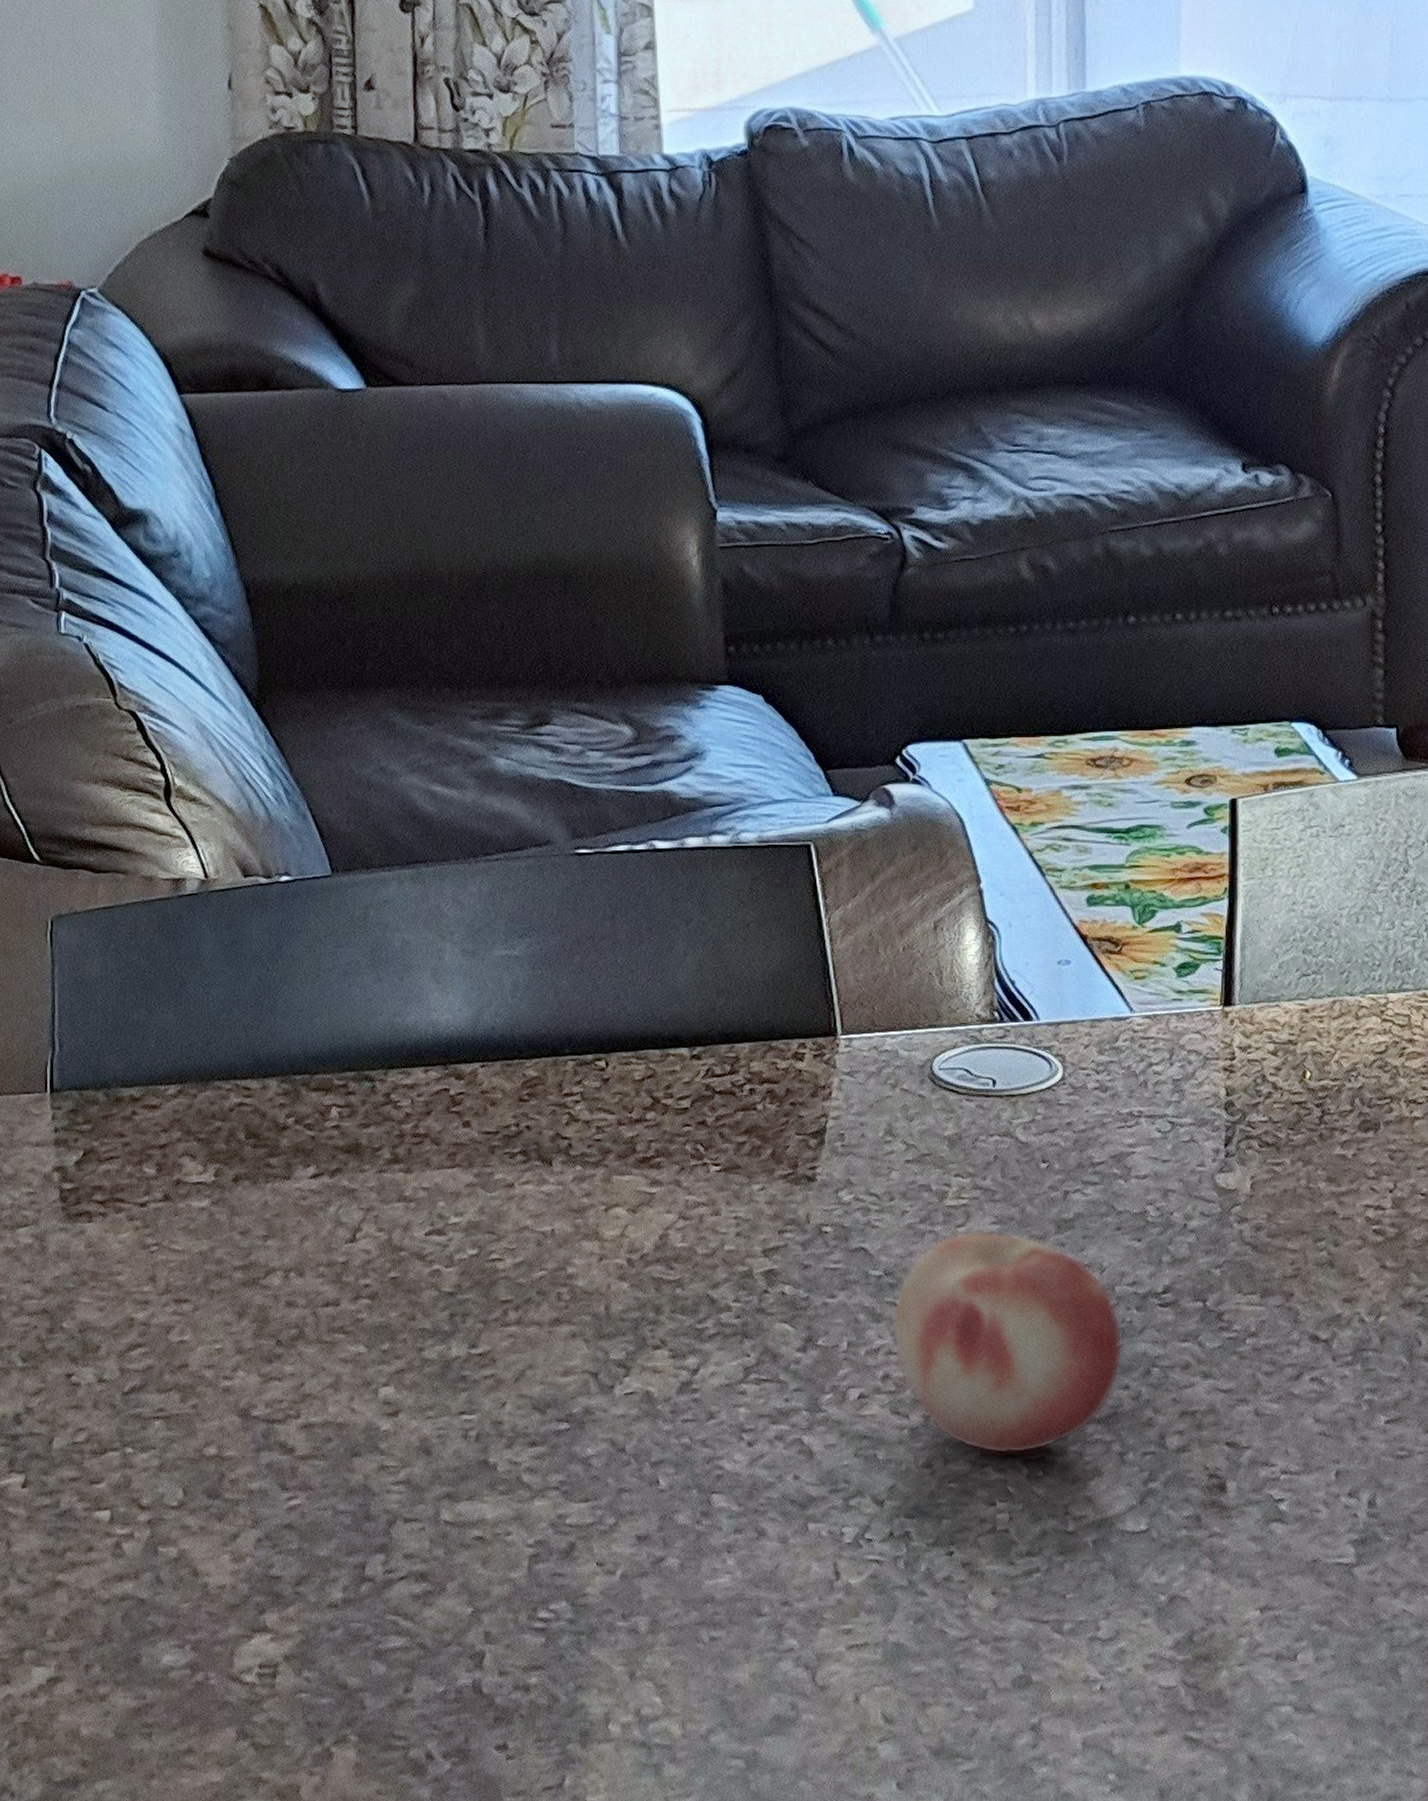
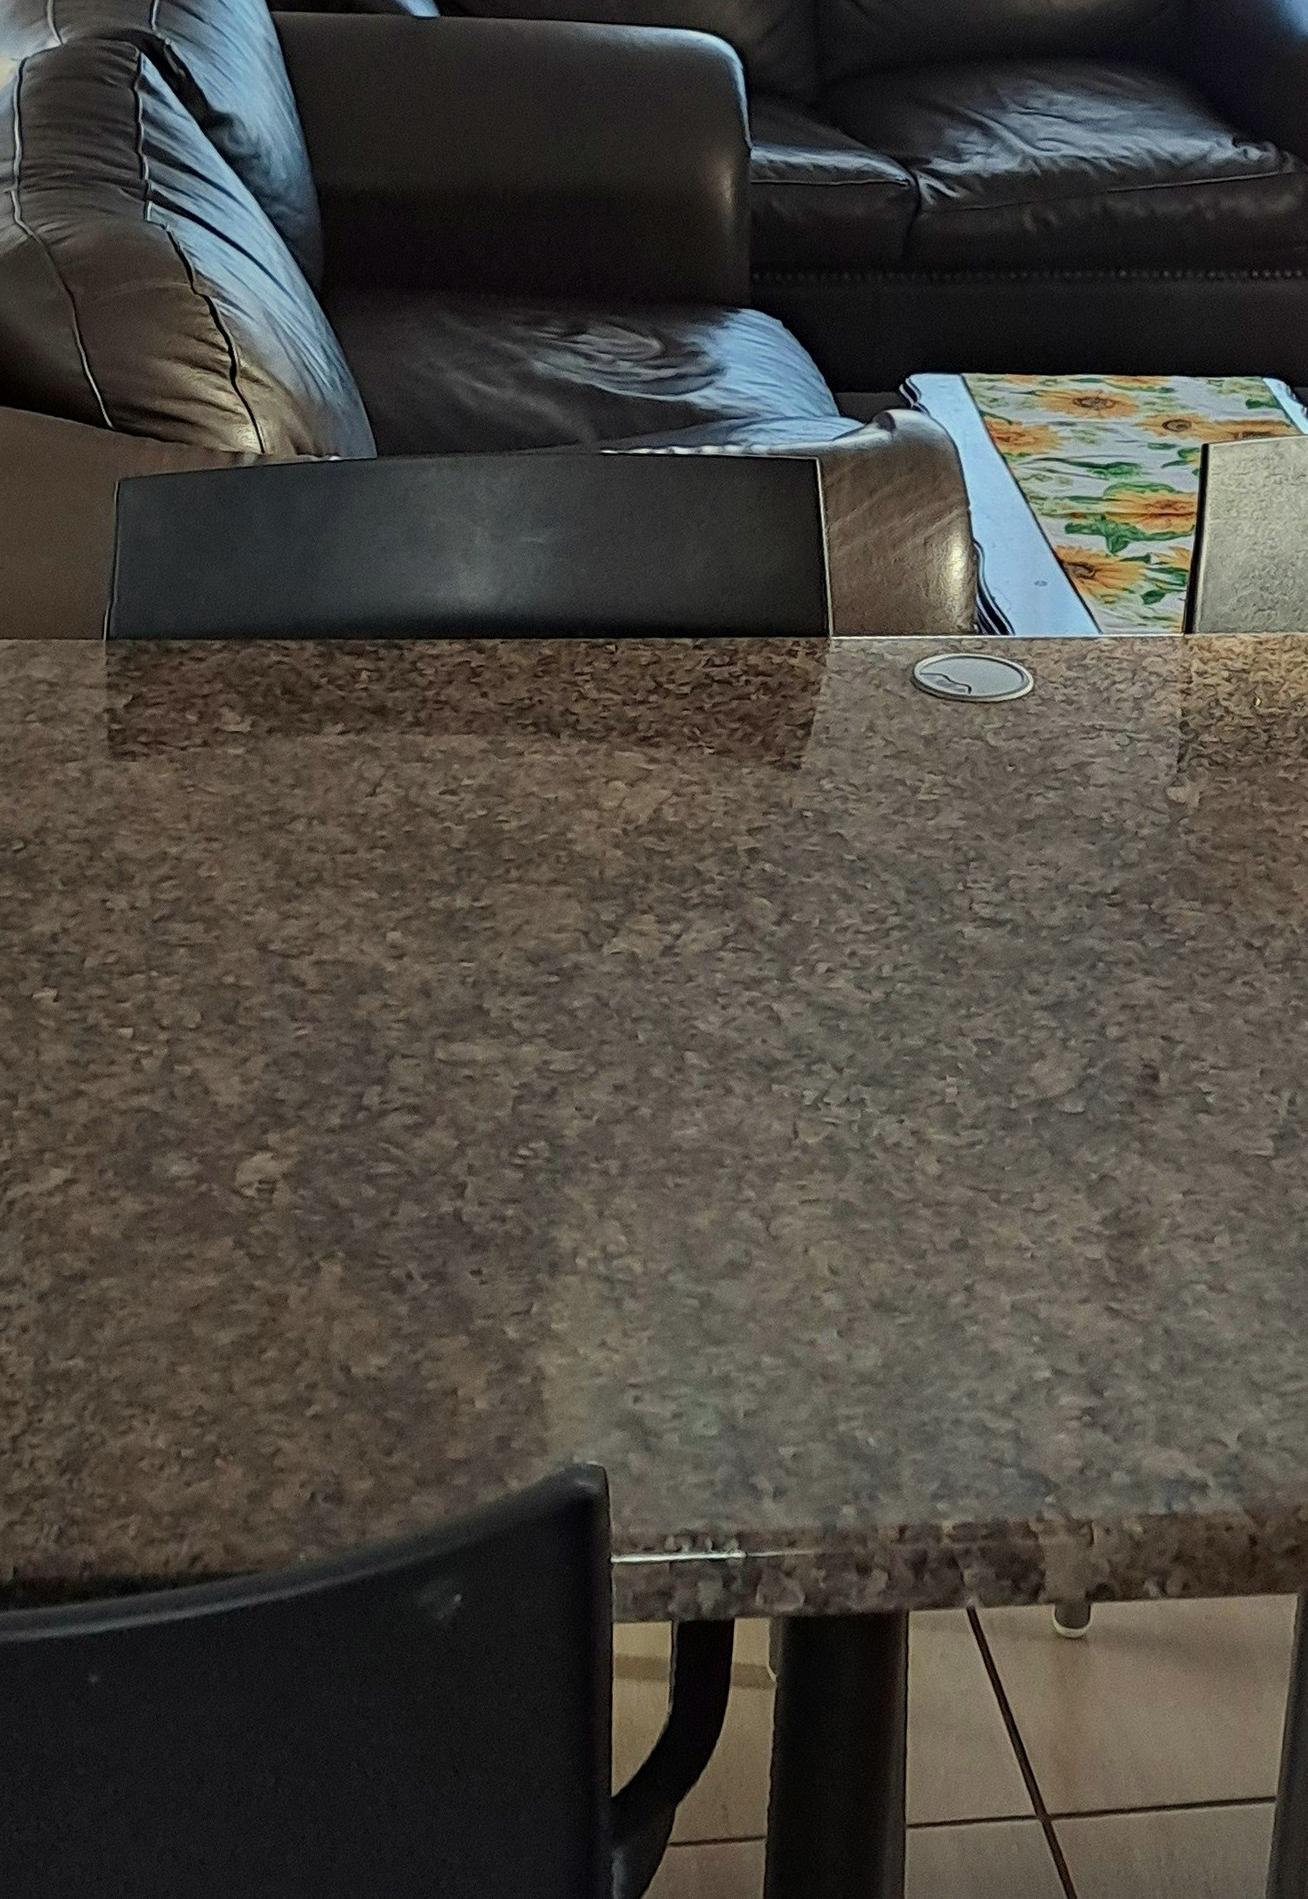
fruit: present [892,1230,1123,1454] -> none [861,824,1073,1034]

